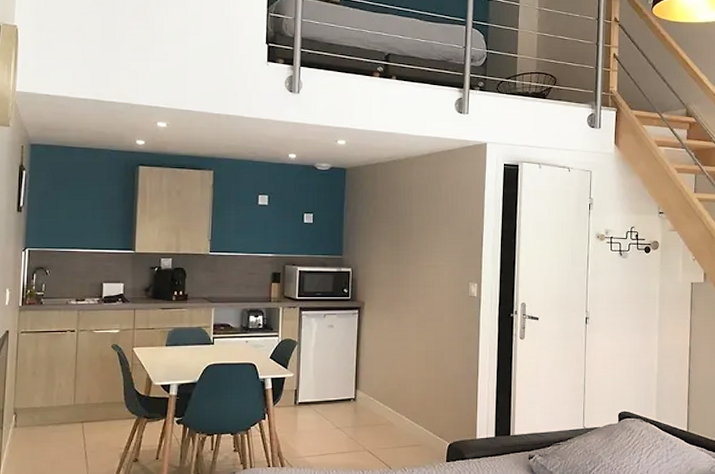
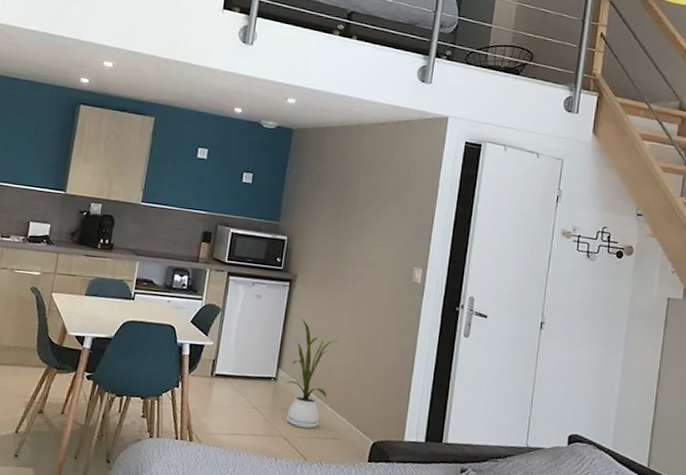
house plant: none [365,341,408,441] -> present [286,318,338,429]

